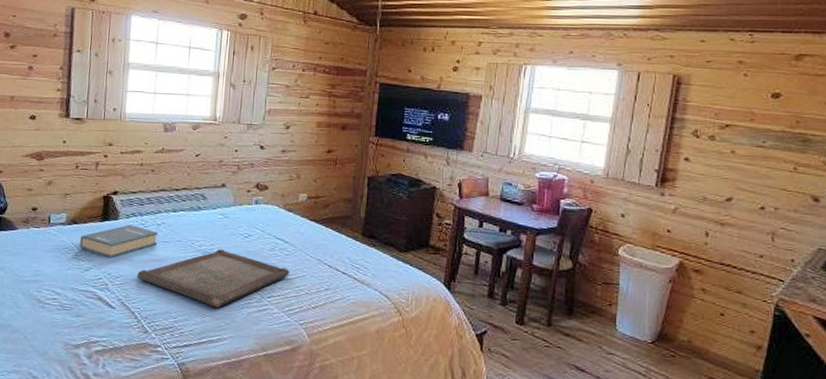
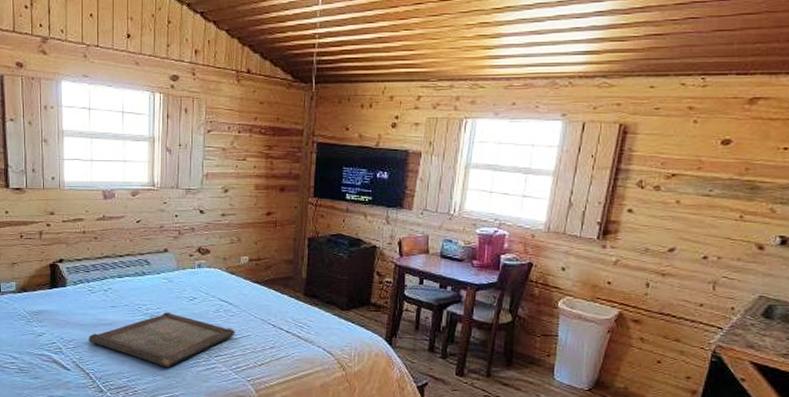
hardback book: present [80,224,159,258] -> none [31,290,106,324]

